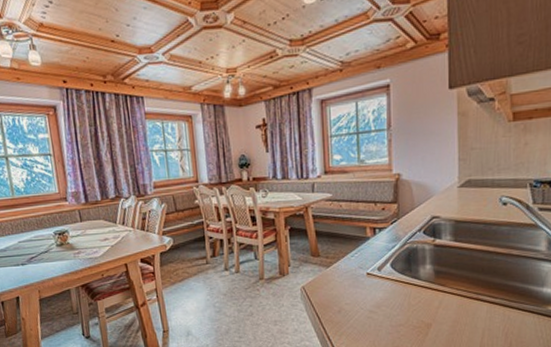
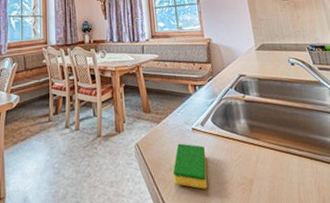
dish sponge: none [341,287,380,331] -> present [172,143,207,190]

